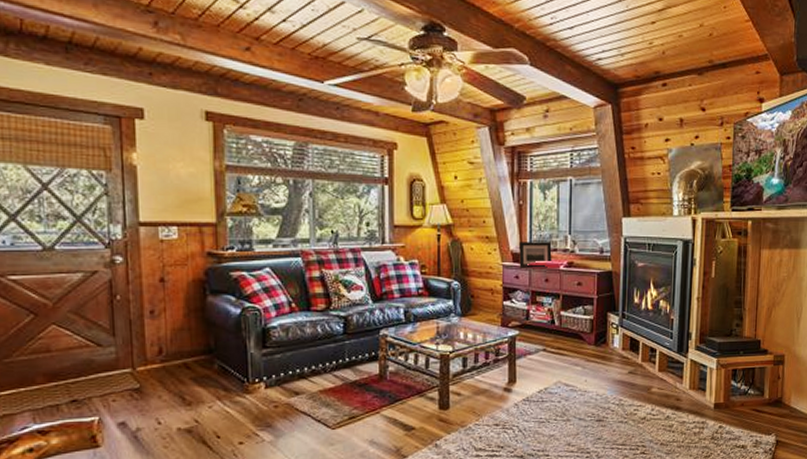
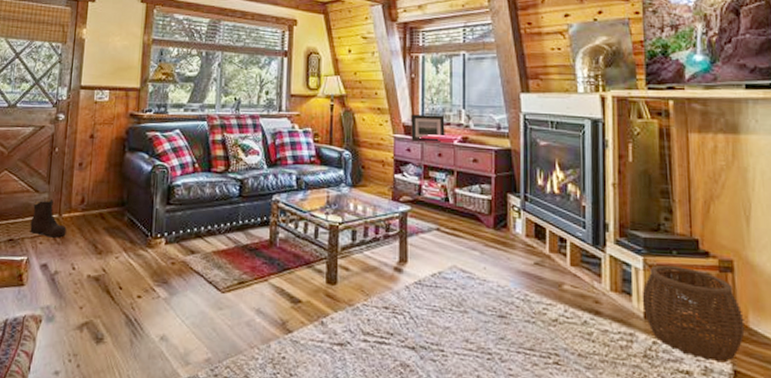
boot: none [97,352,145,394] -> present [30,198,67,238]
woven basket: none [713,363,788,436] -> present [642,264,745,363]

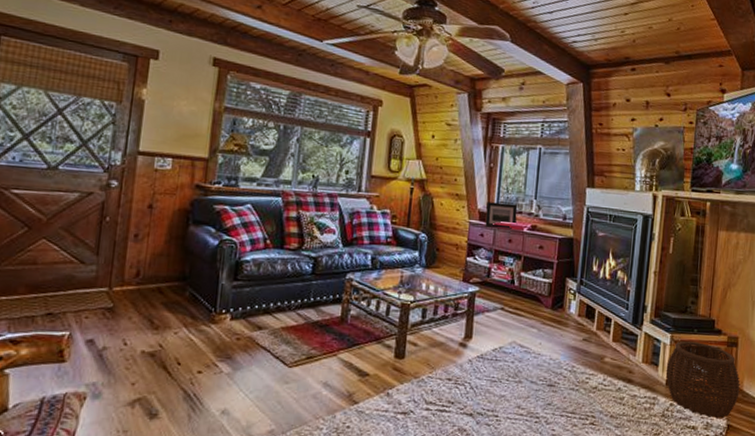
boot: present [30,198,67,238] -> none [73,270,118,313]

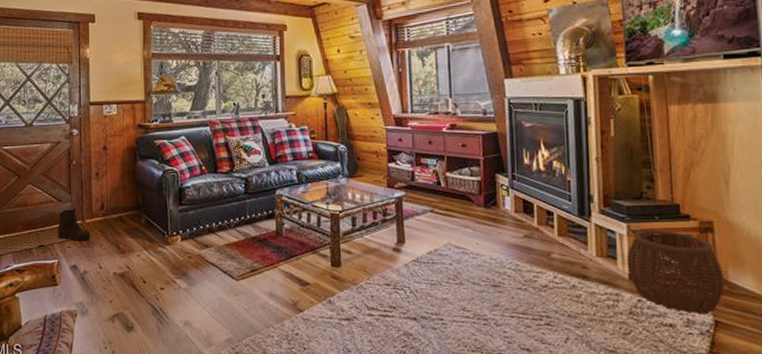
boot: none [73,270,118,313] -> present [57,206,91,242]
picture frame: present [485,202,518,229] -> none [401,105,434,131]

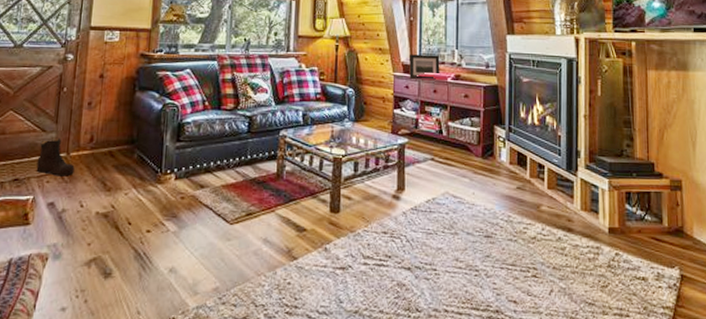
picture frame: none [401,105,434,131] -> present [409,54,440,80]
woven basket: present [626,229,725,315] -> none [607,185,690,269]

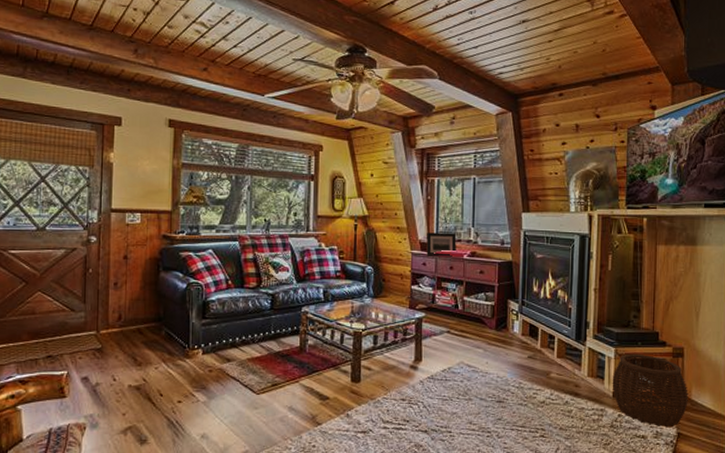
boot: present [36,137,75,176] -> none [68,316,105,353]
woven basket: none [607,185,690,269] -> present [612,353,688,428]

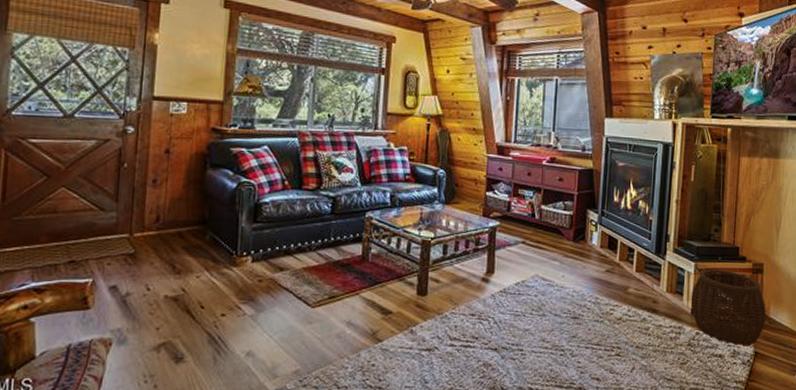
picture frame: present [426,232,457,257] -> none [503,135,536,162]

